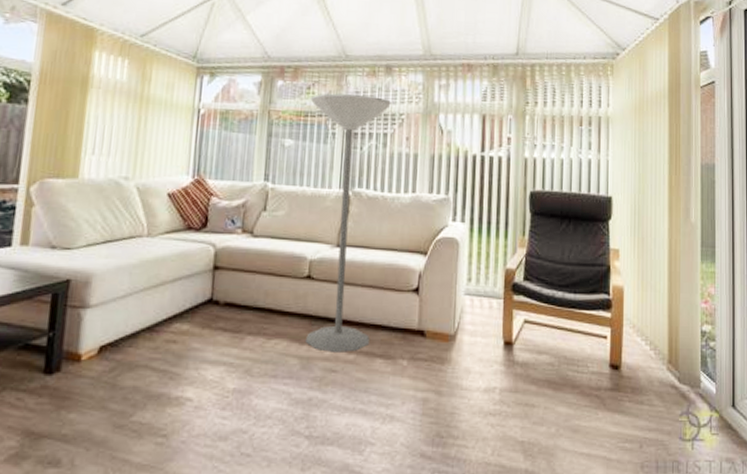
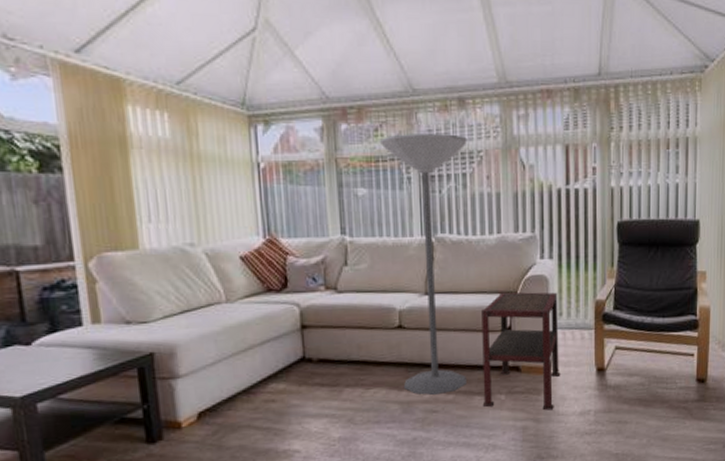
side table: none [383,251,468,383] -> present [482,292,561,411]

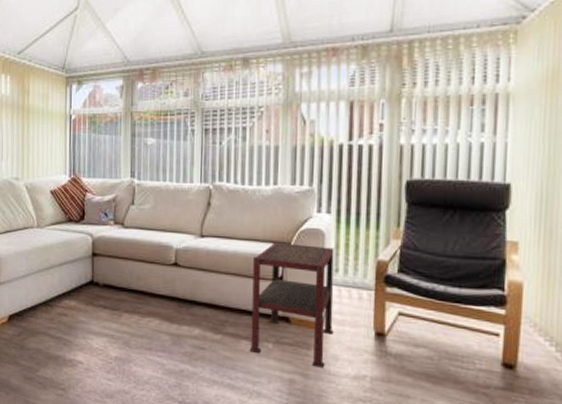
floor lamp: present [379,132,468,395] -> none [169,90,249,333]

